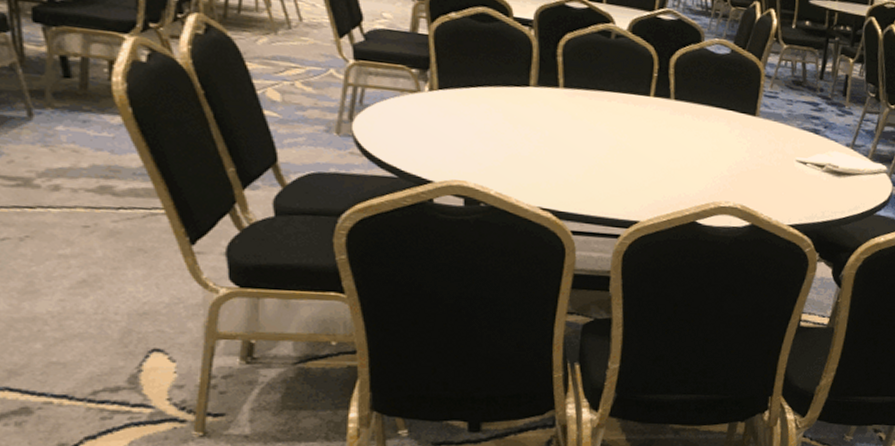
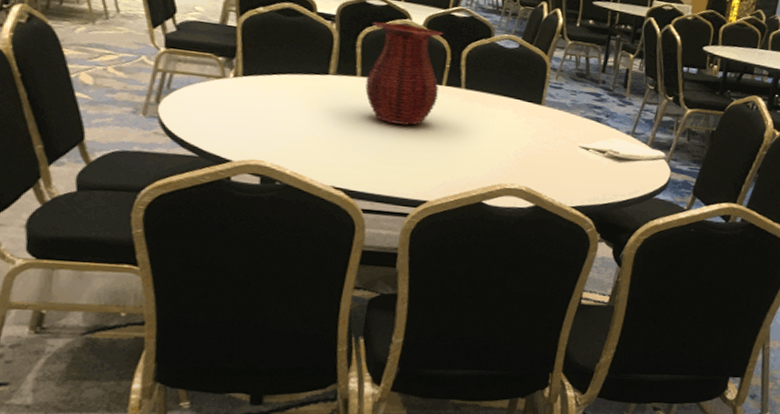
vase: none [569,27,649,141] -> present [365,22,443,126]

